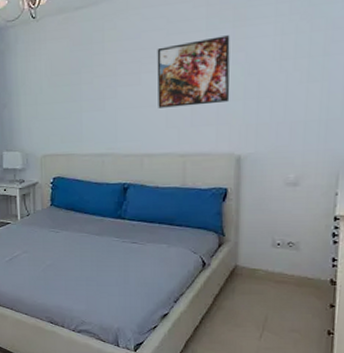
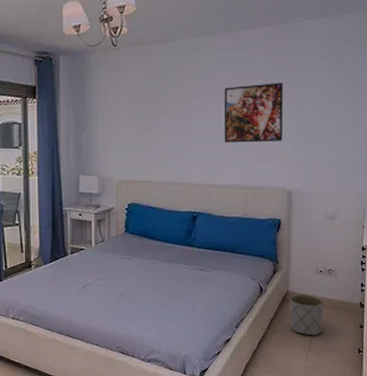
planter: none [238,270,283,315] -> present [289,295,324,336]

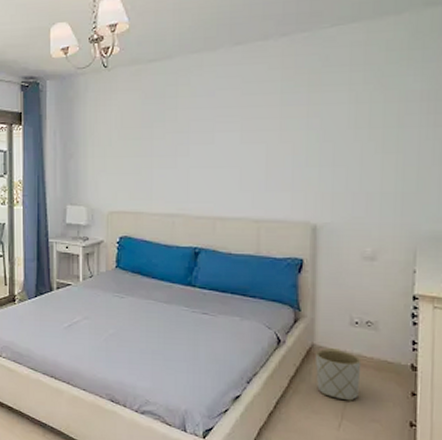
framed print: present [223,83,284,143] -> none [231,100,305,170]

